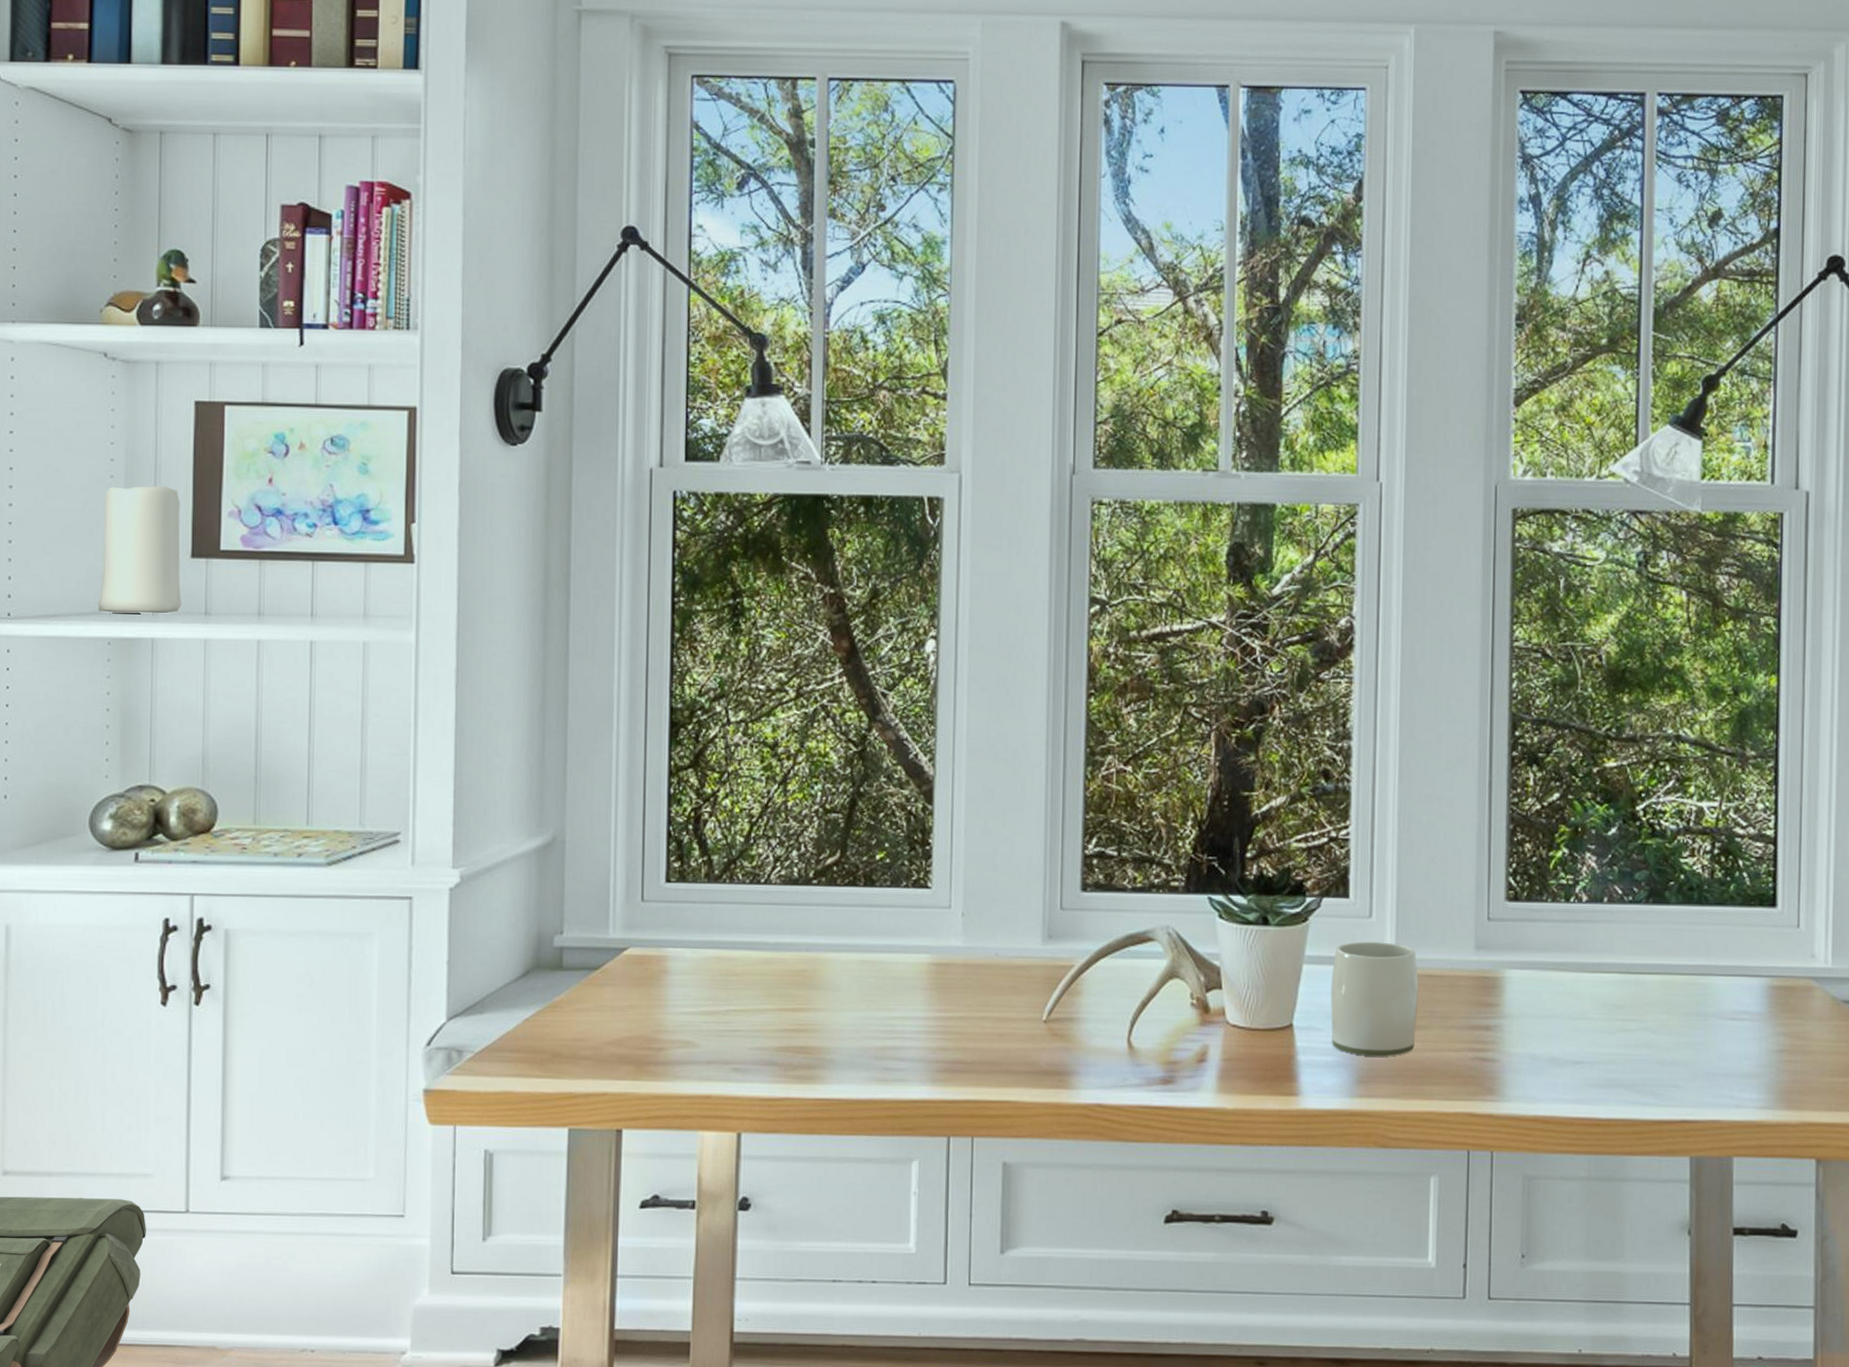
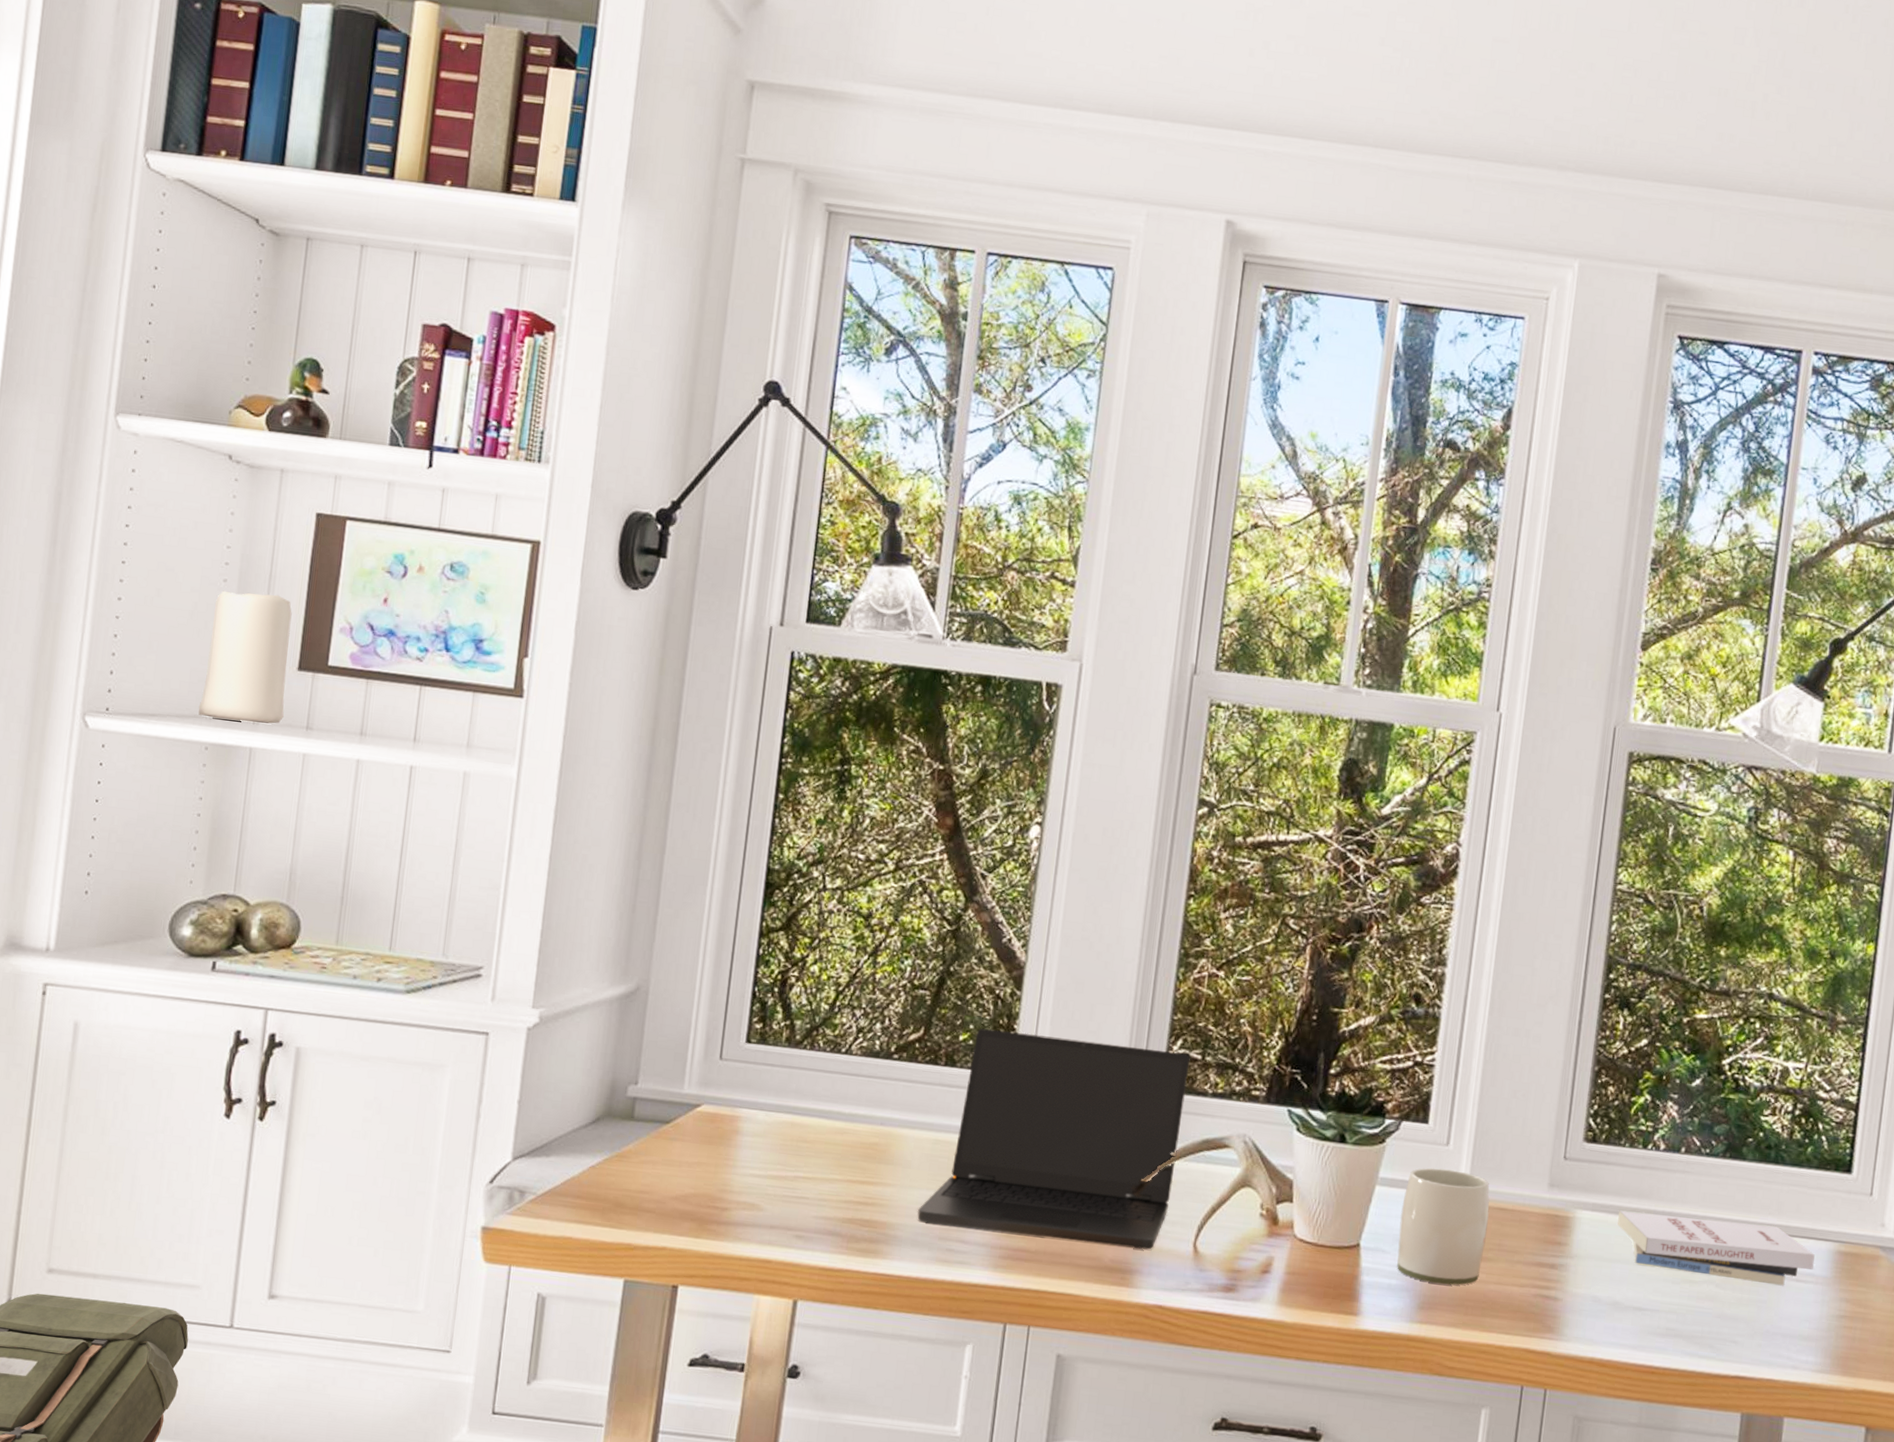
laptop: none [851,846,1106,1050] -> present [917,1028,1191,1250]
books: none [1548,966,1748,1026] -> present [1617,1210,1815,1286]

